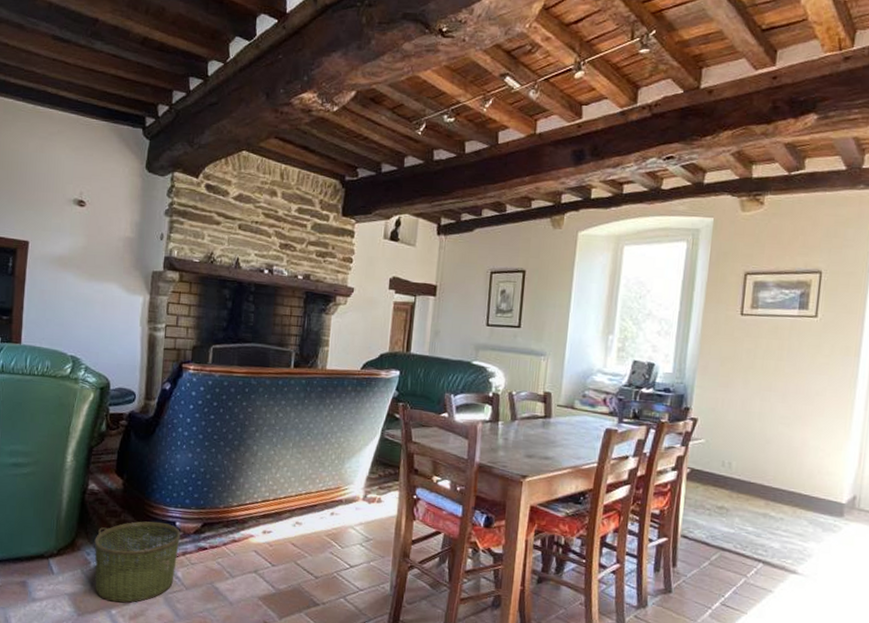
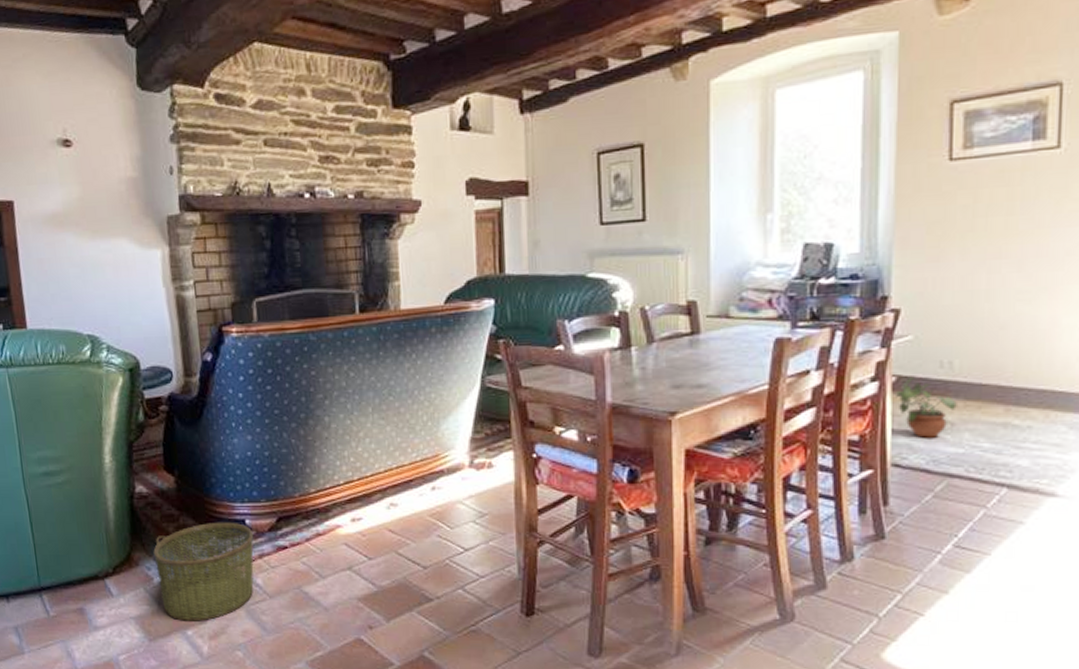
potted plant: none [688,471,732,519] -> present [894,378,957,438]

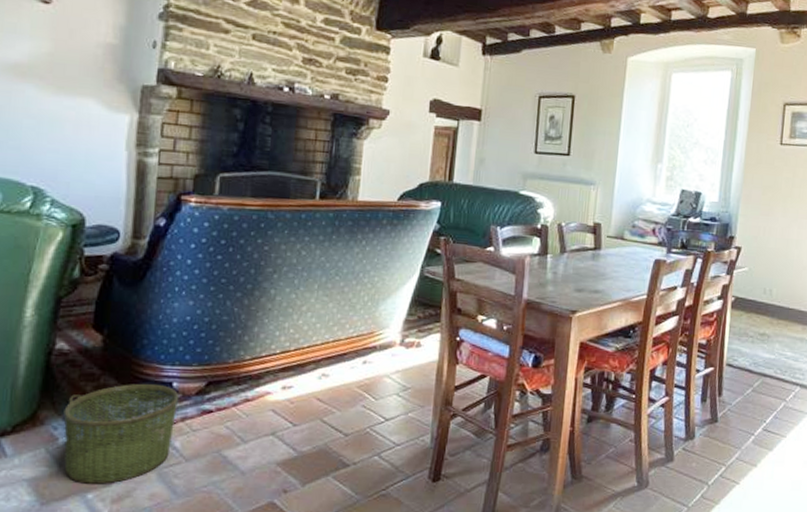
potted plant: present [894,378,957,438] -> none [732,299,773,346]

